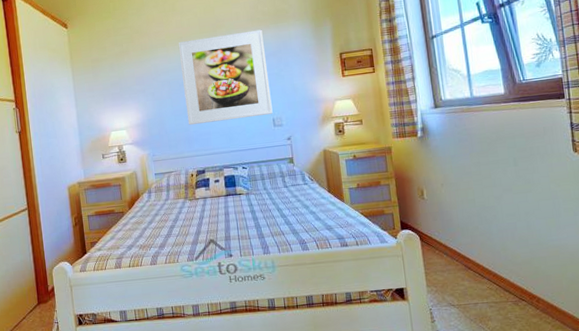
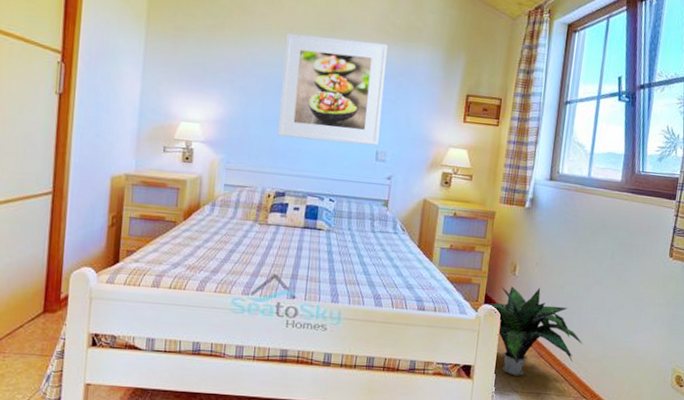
potted plant: none [403,206,508,291] -> present [486,286,583,376]

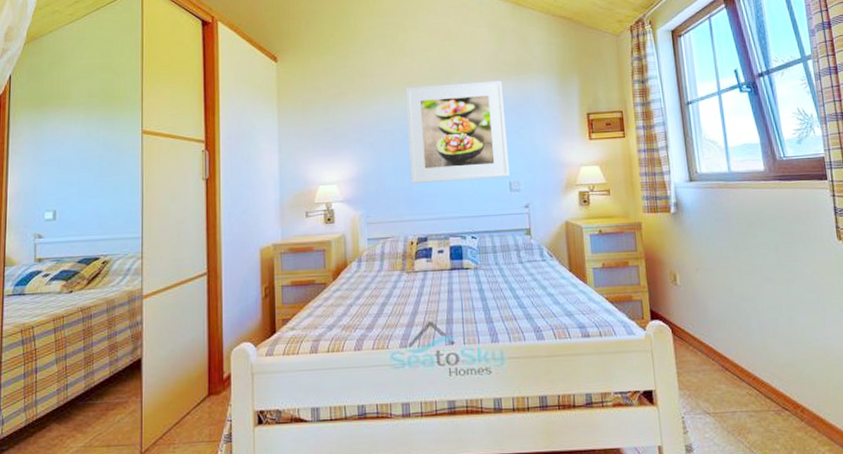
potted plant: present [486,286,583,376] -> none [653,294,769,395]

